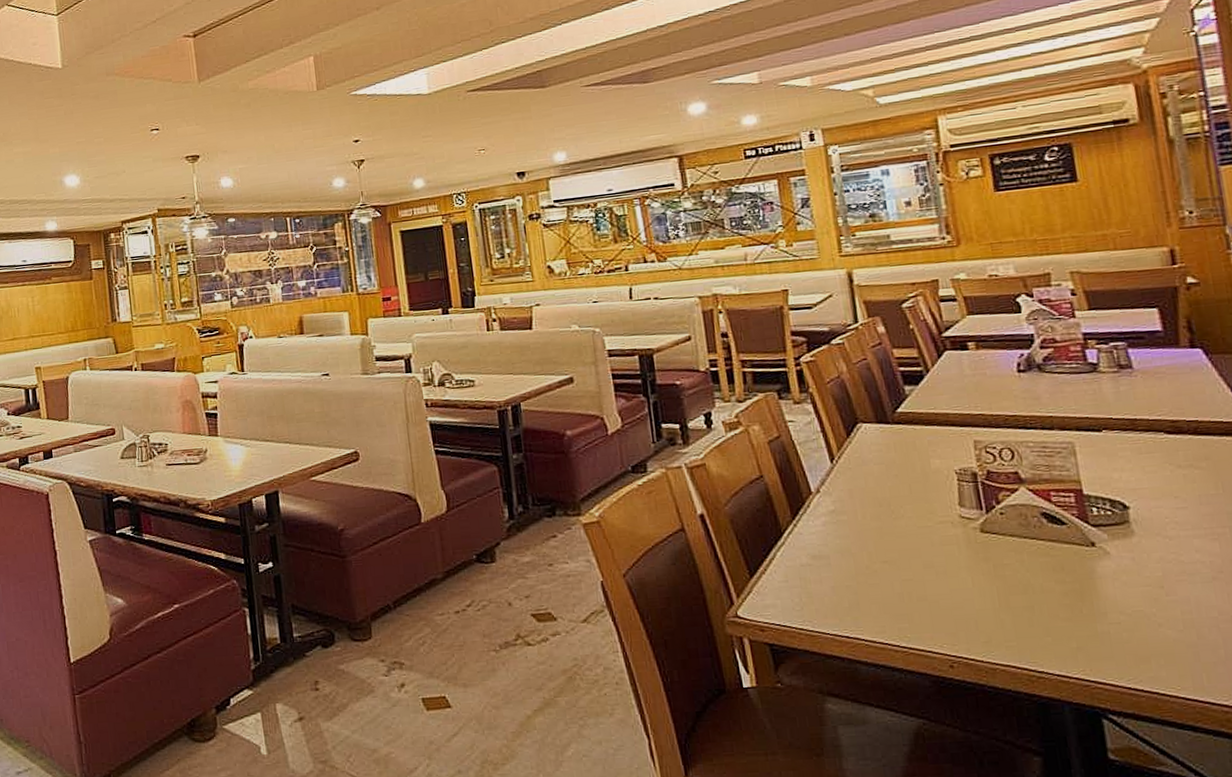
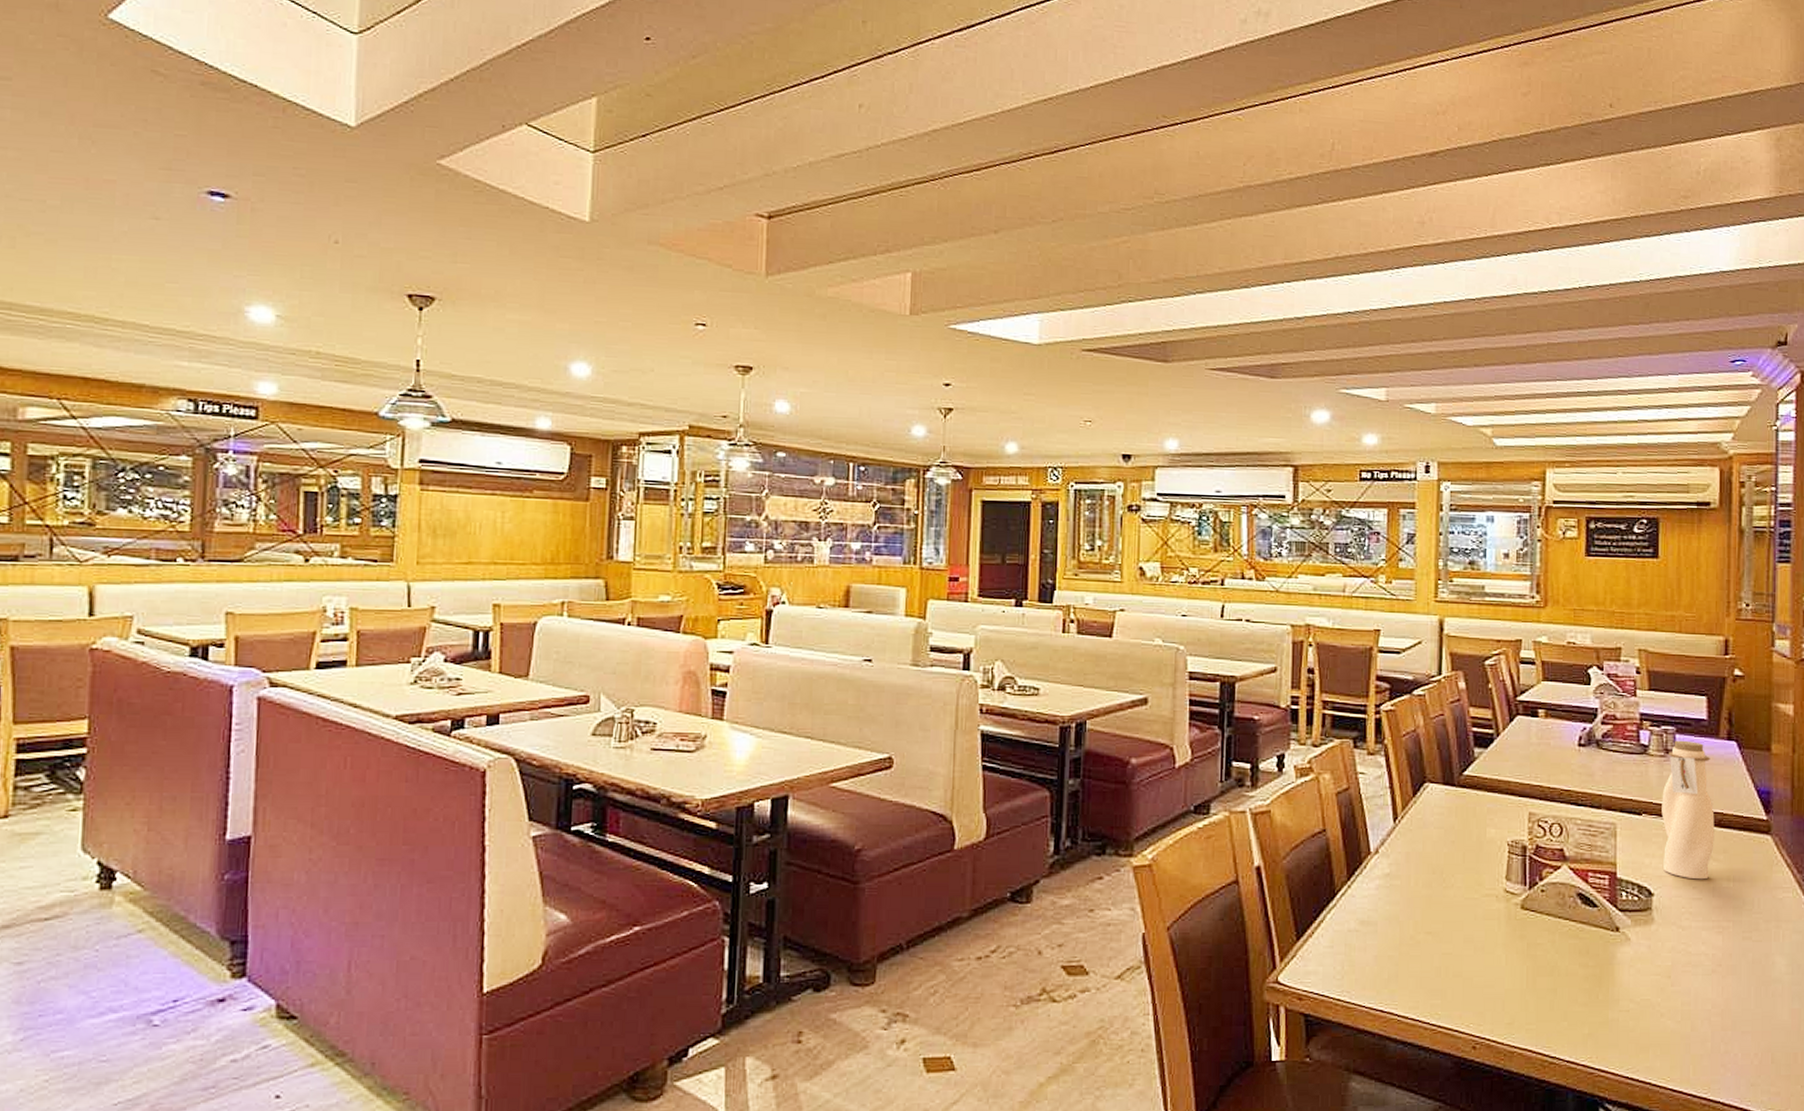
water bottle: none [1122,353,1193,489] -> present [1662,740,1715,880]

